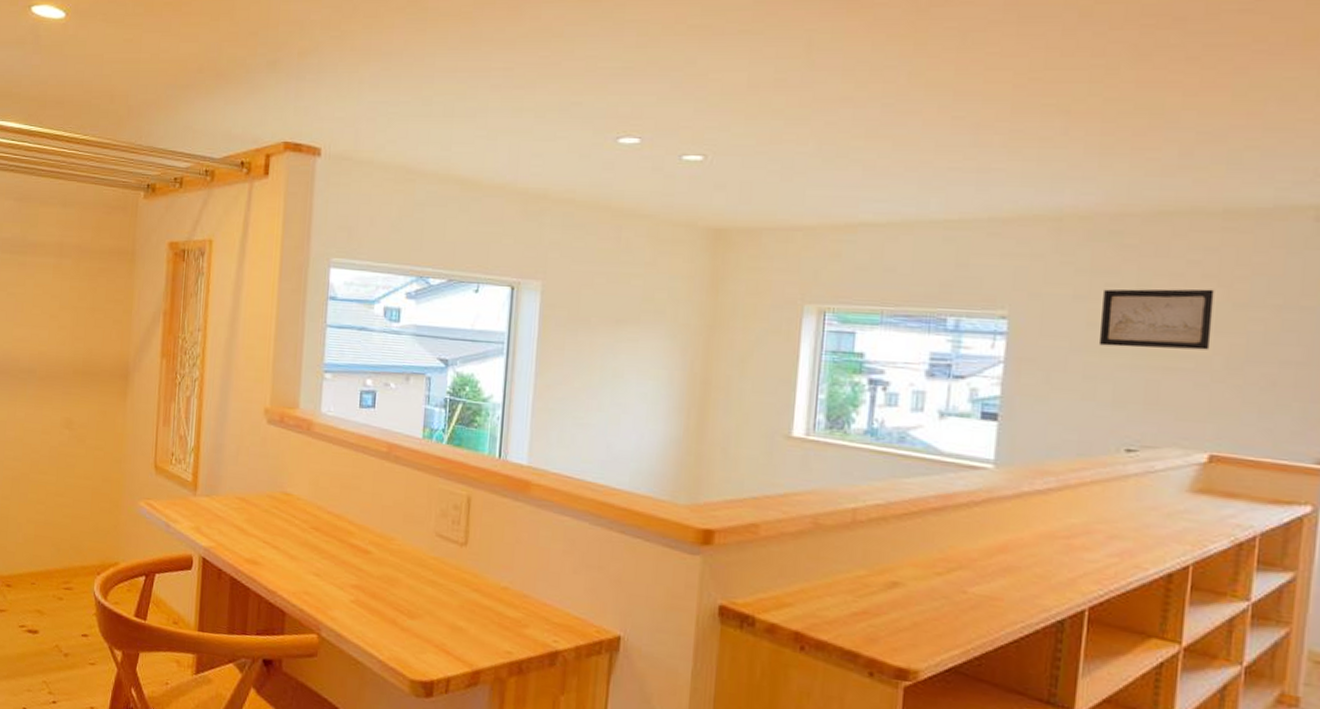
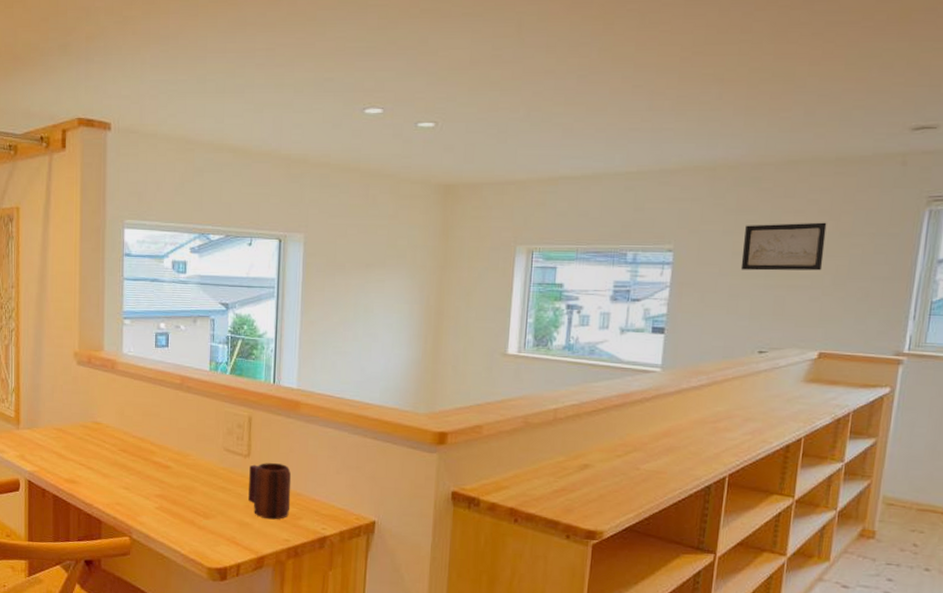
mug: none [463,554,517,626] -> present [248,463,292,520]

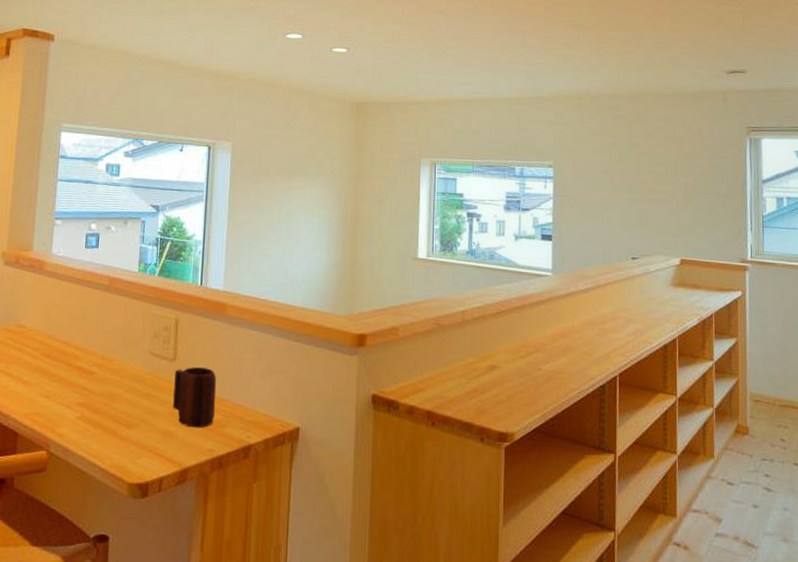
wall art: present [740,222,827,271] -> none [609,145,674,187]

